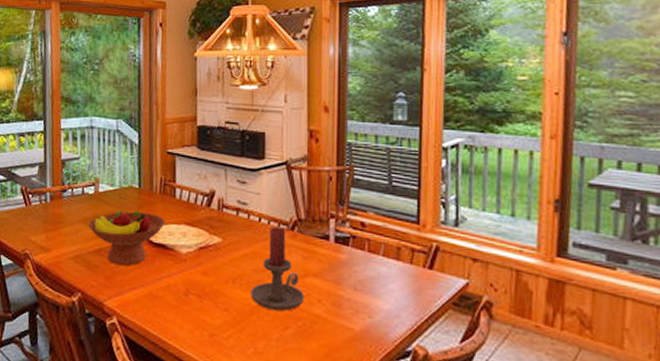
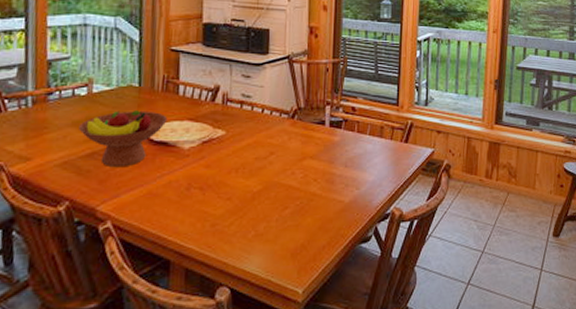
candle holder: present [250,226,304,311] -> none [252,116,302,193]

